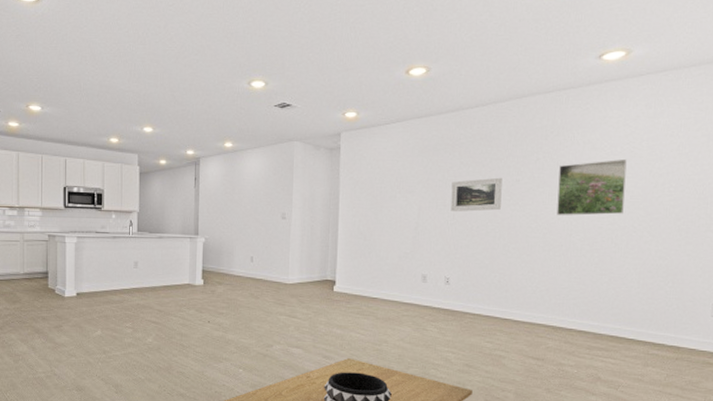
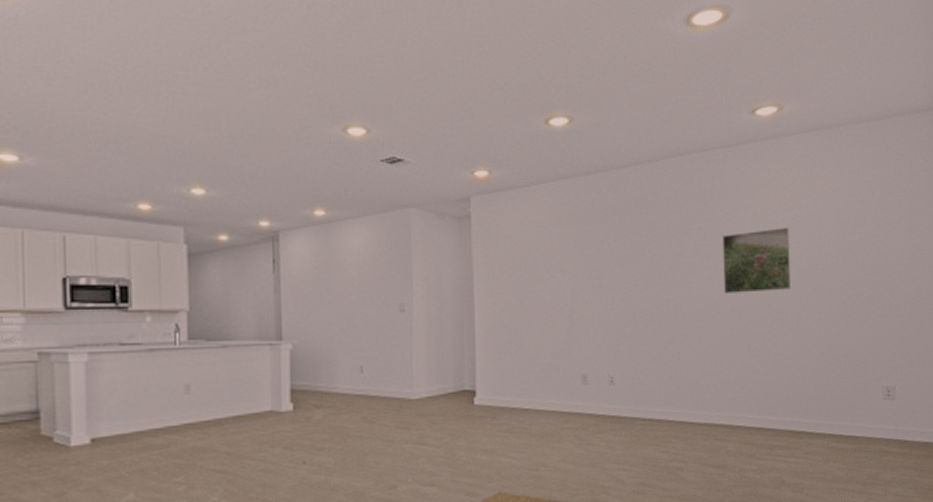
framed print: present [450,177,502,212] -> none [608,250,665,293]

